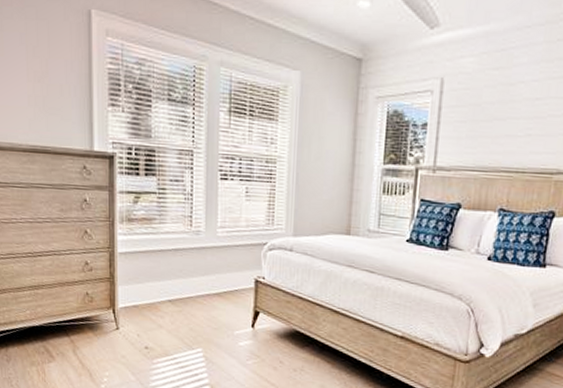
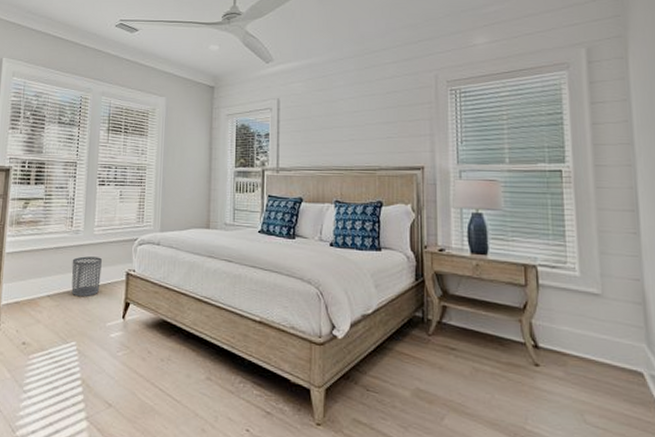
waste bin: none [193,260,227,304] -> present [71,256,102,297]

